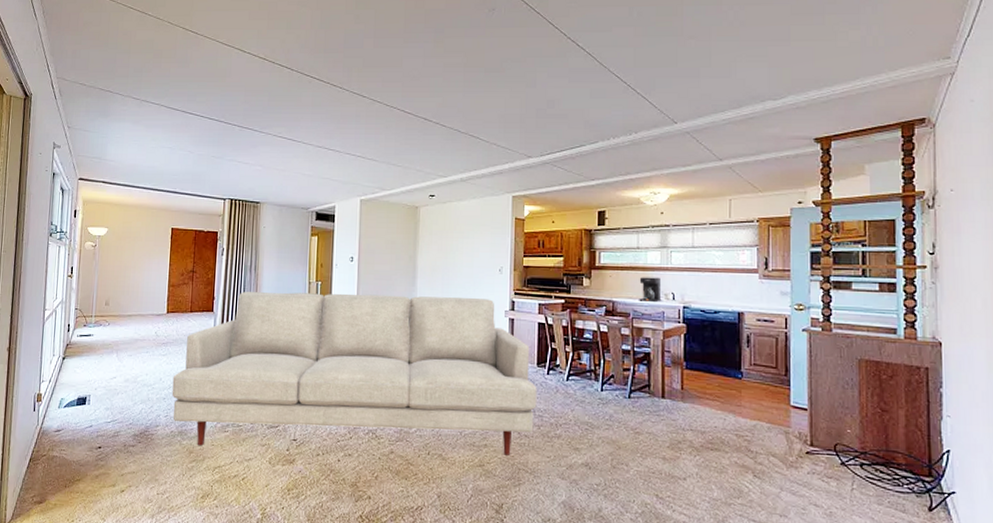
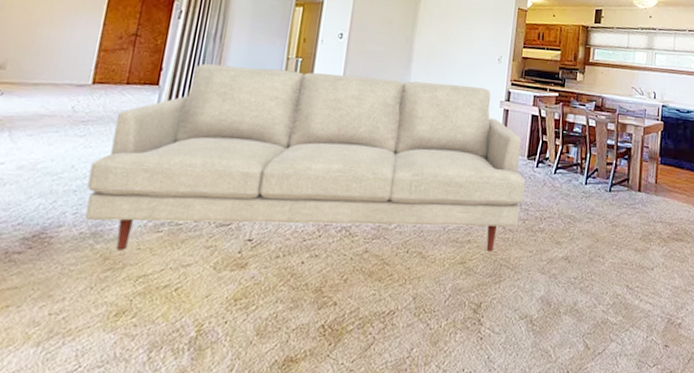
coffee maker: present [639,277,662,303] -> none [625,75,646,101]

